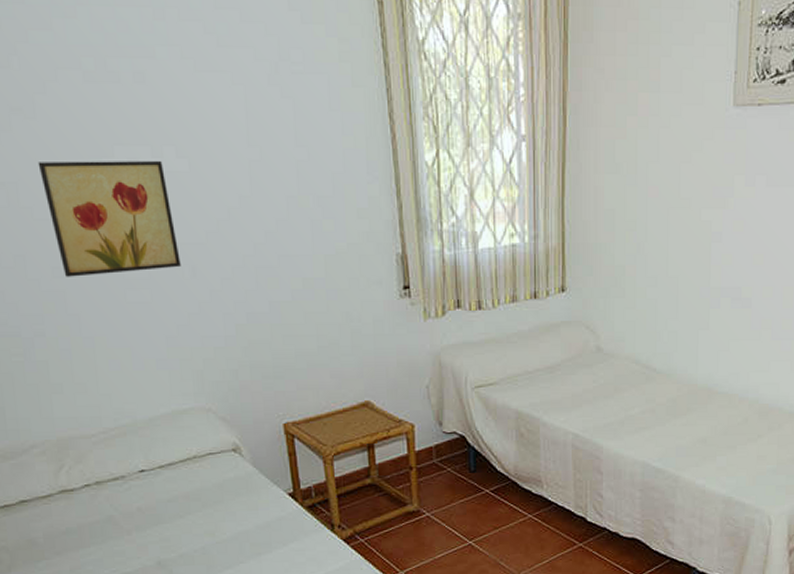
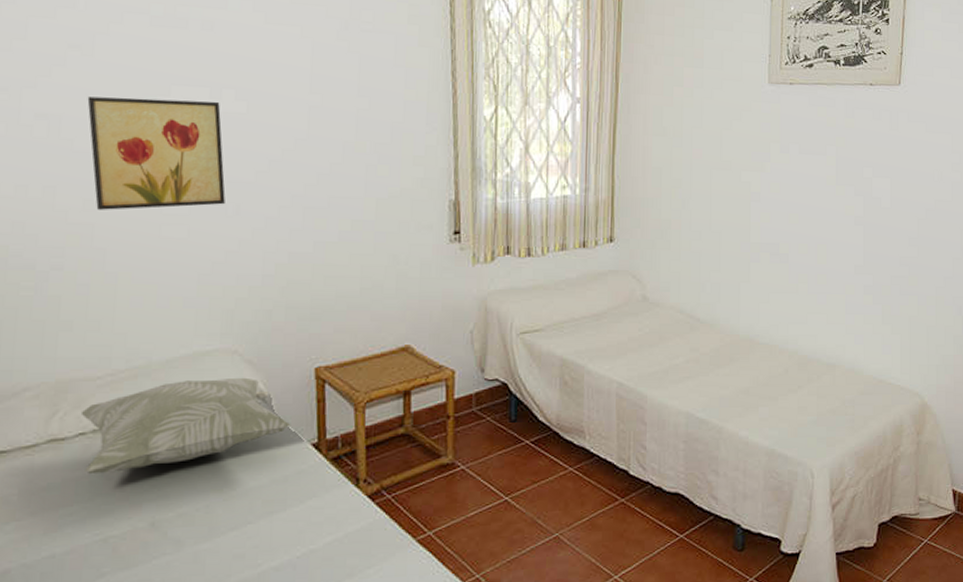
decorative pillow: none [83,433,268,519] -> present [80,377,291,473]

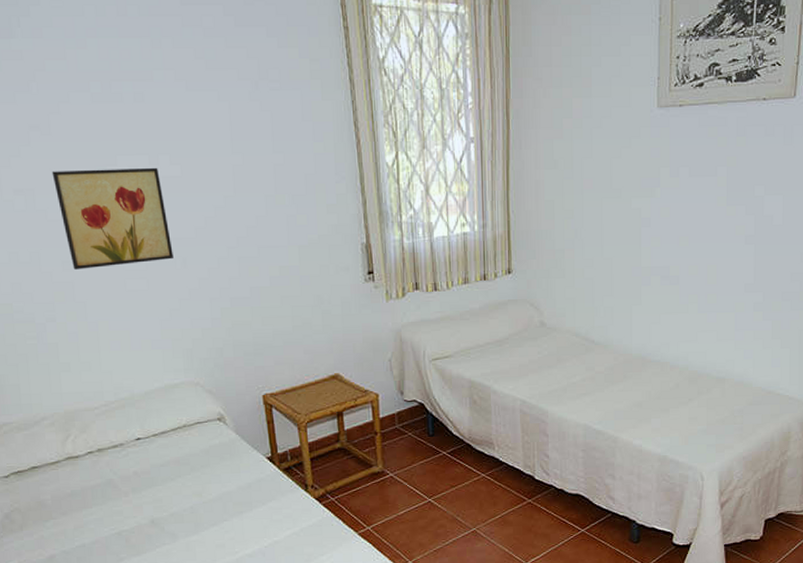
decorative pillow: present [80,377,291,473] -> none [87,404,249,483]

